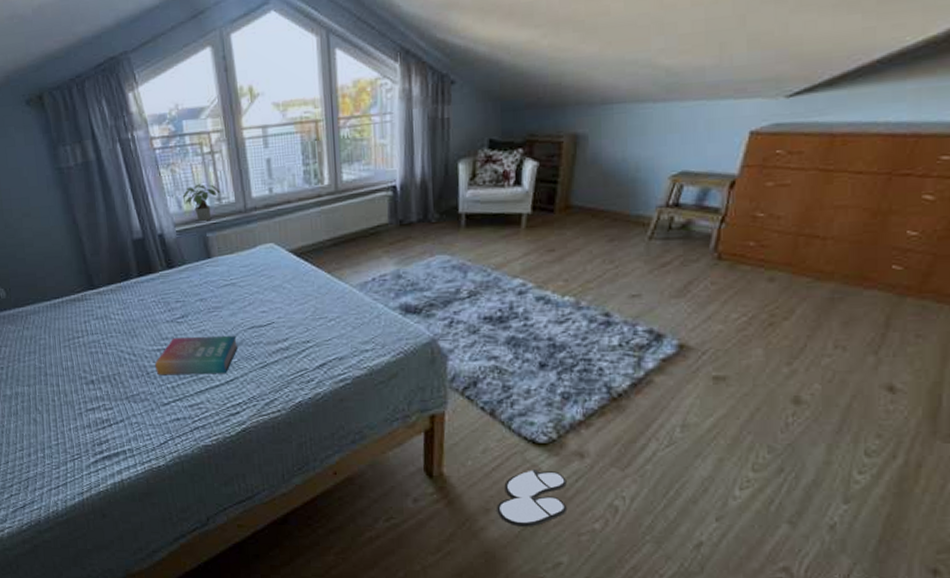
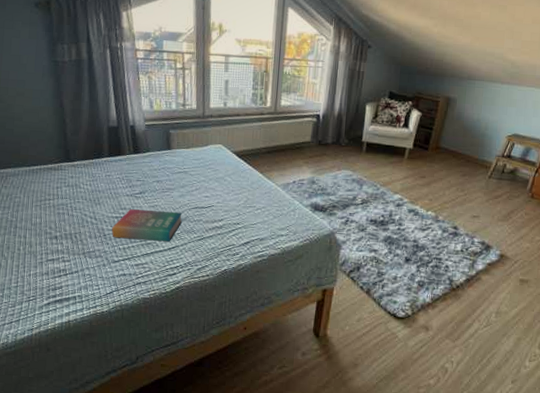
potted plant: present [182,183,220,222] -> none [154,91,186,121]
slippers: present [496,470,568,527] -> none [362,336,415,380]

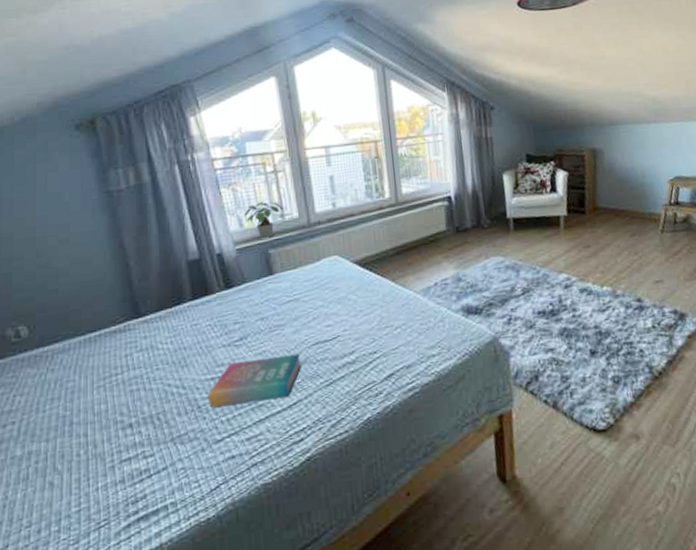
potted plant: none [154,91,186,121] -> present [244,201,283,239]

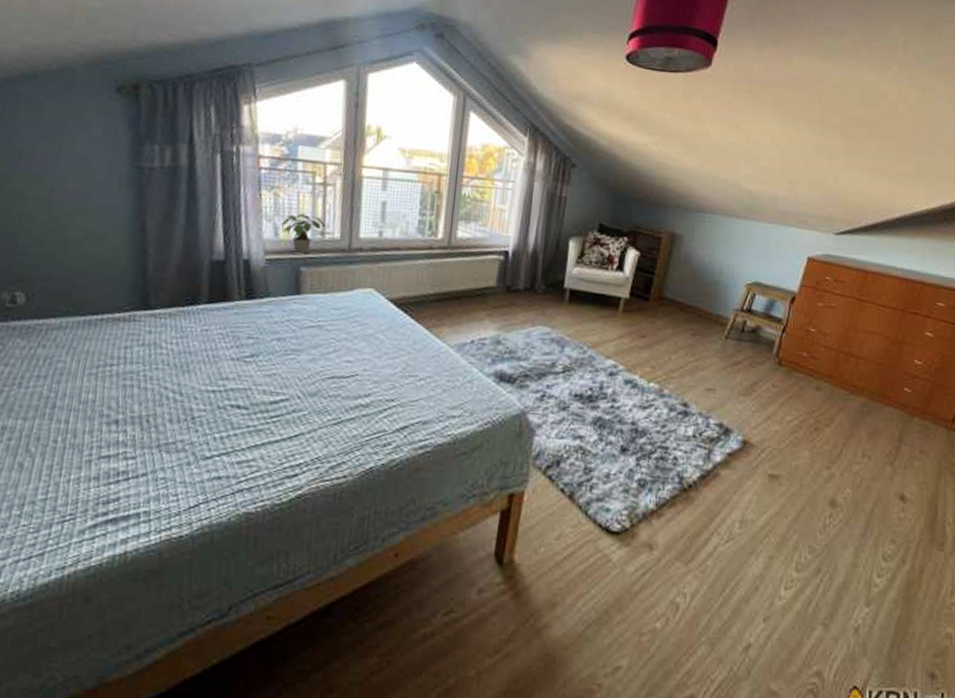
book: present [208,353,302,408] -> none [204,379,312,427]

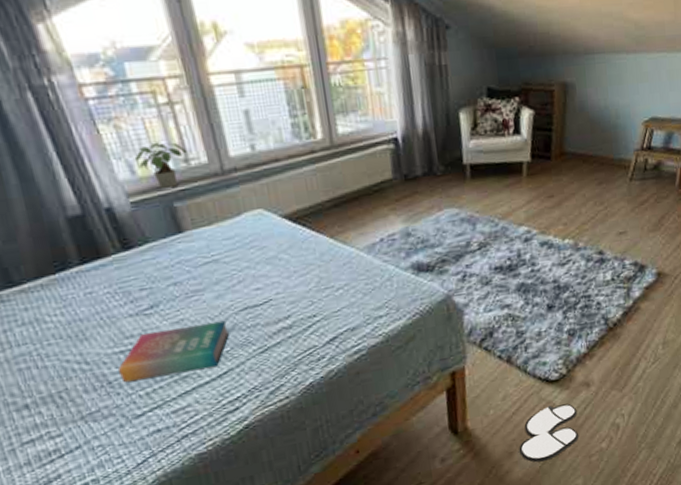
book: none [204,379,312,427] -> present [118,320,230,383]
slippers: none [563,560,634,625] -> present [519,403,579,462]

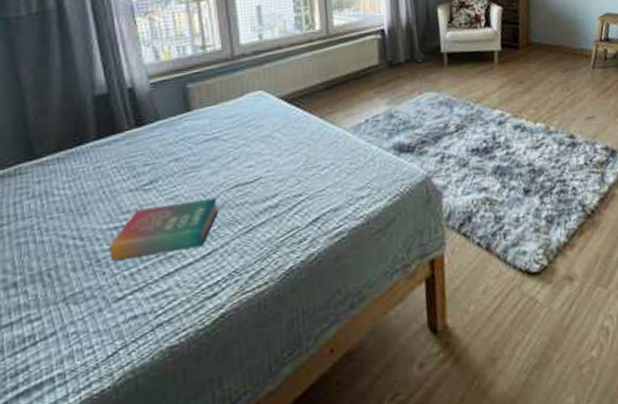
potted plant: present [134,142,187,190] -> none [160,32,205,72]
slippers: present [519,403,579,462] -> none [502,300,566,373]

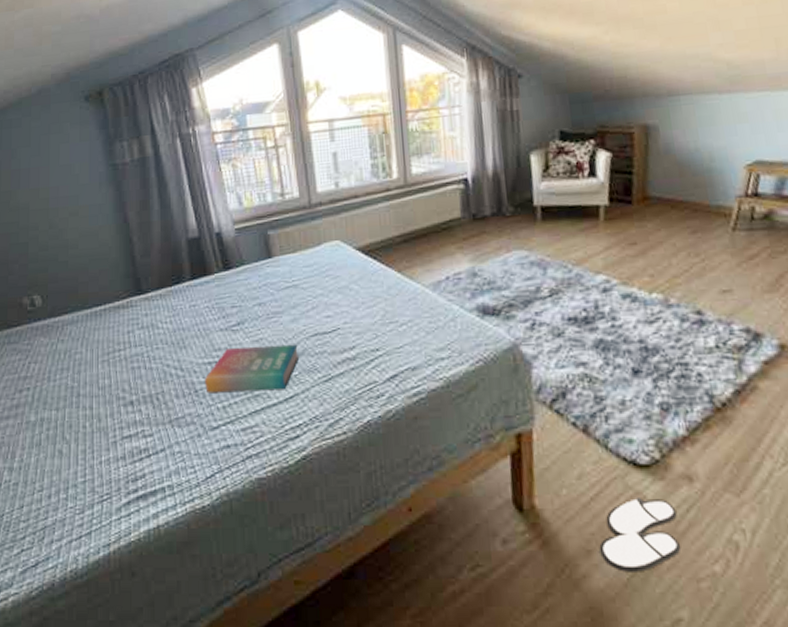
slippers: none [502,300,566,373] -> present [599,498,681,572]

